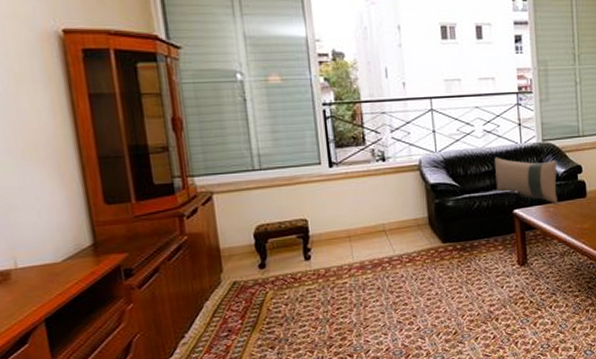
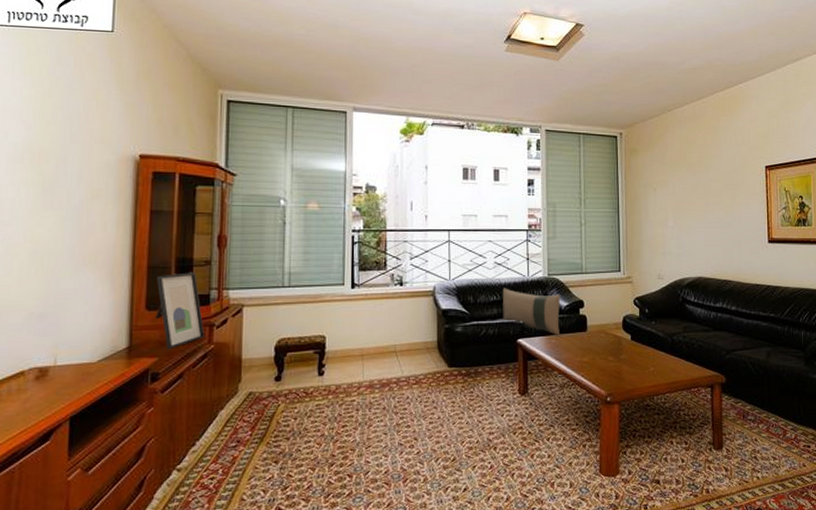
picture frame: none [109,160,176,245] -> present [154,272,205,350]

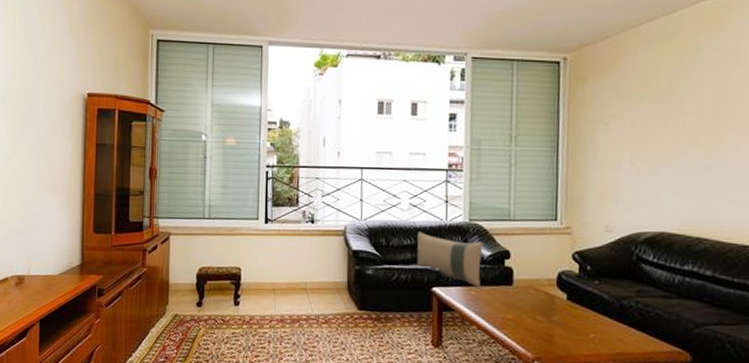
picture frame: present [154,272,205,350] -> none [100,201,139,270]

